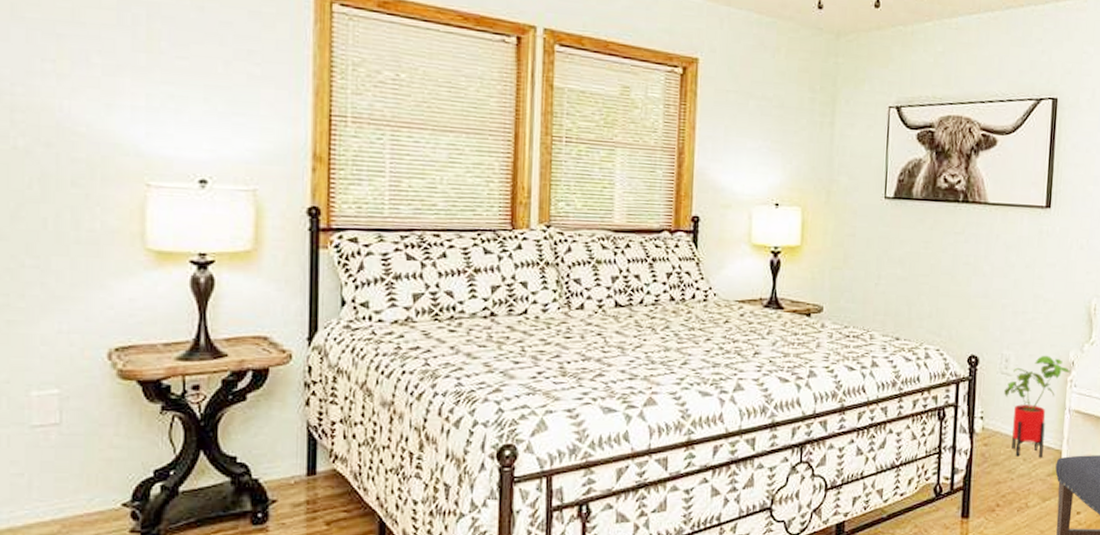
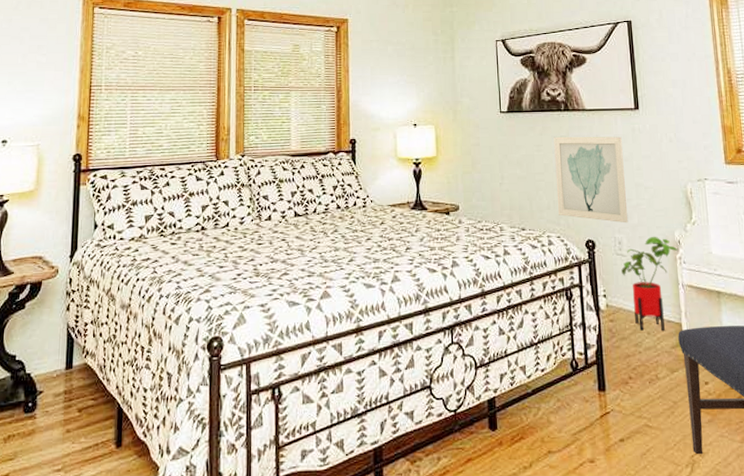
wall art: none [941,233,1026,339] -> present [554,136,629,223]

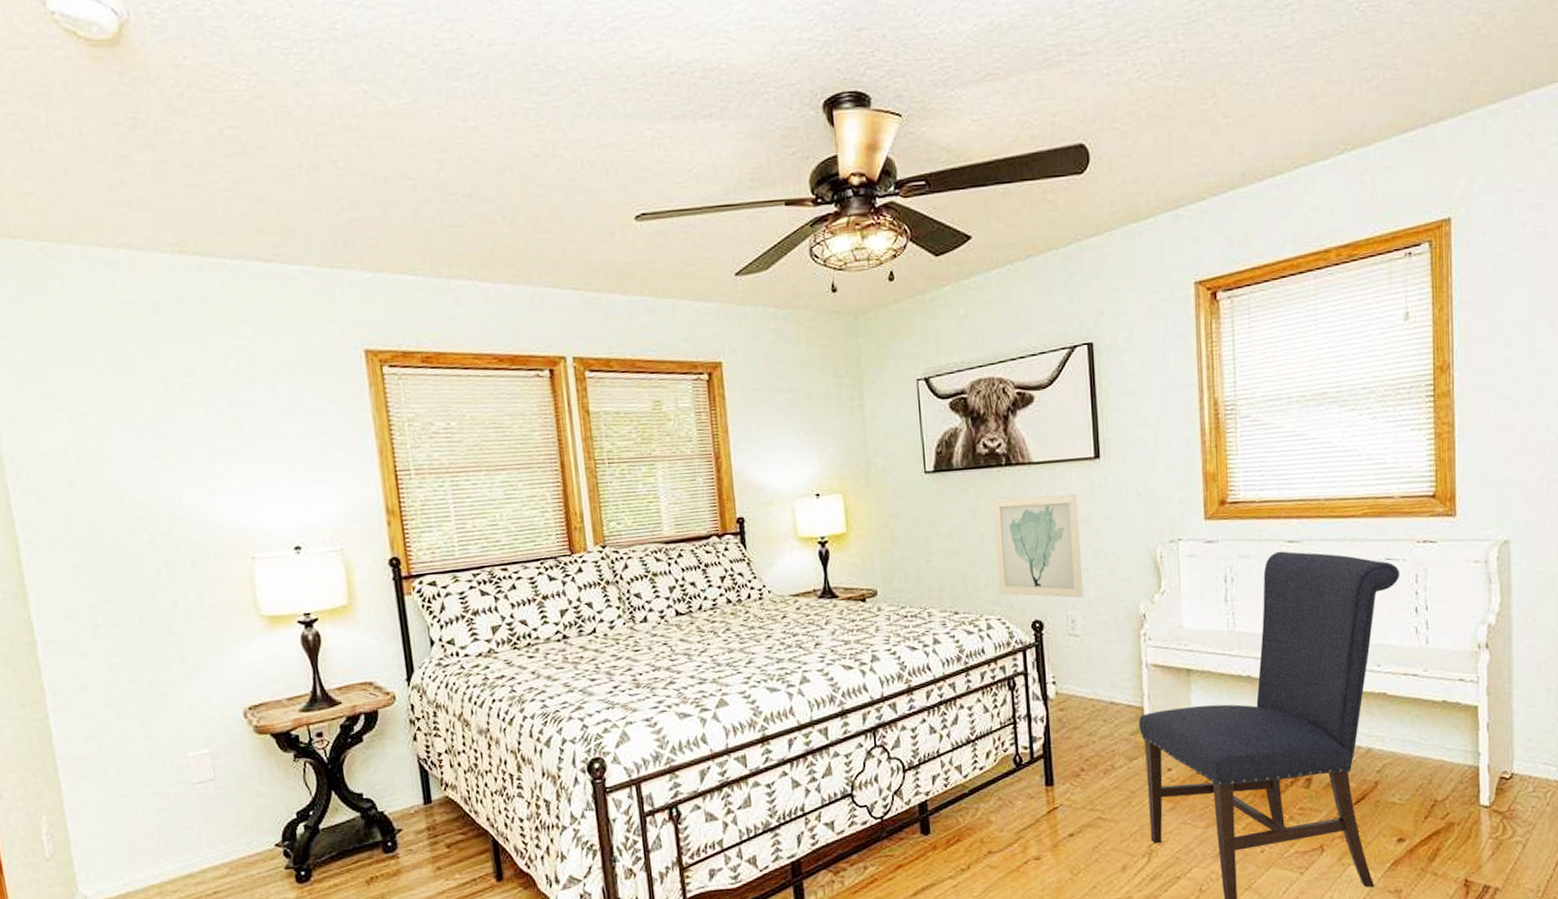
house plant: present [621,236,678,331] -> none [1074,610,1143,719]

